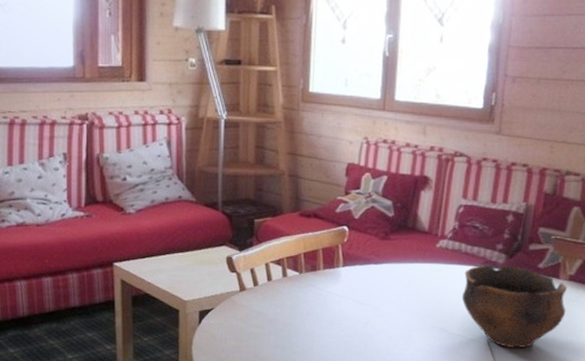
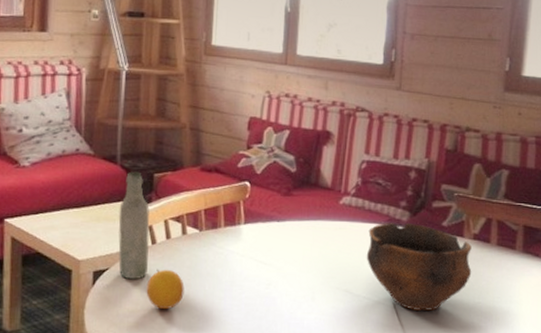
bottle: none [221,217,252,319] -> present [118,171,150,280]
fruit: none [249,309,286,346] -> present [146,269,185,310]

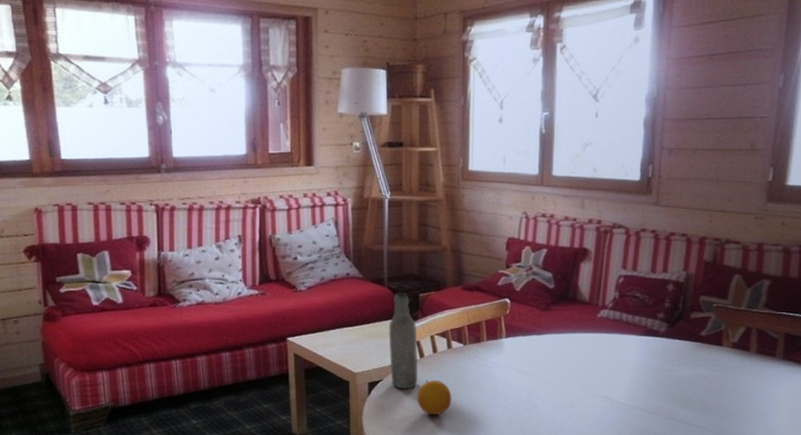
bowl: present [366,223,472,312] -> none [624,334,730,416]

